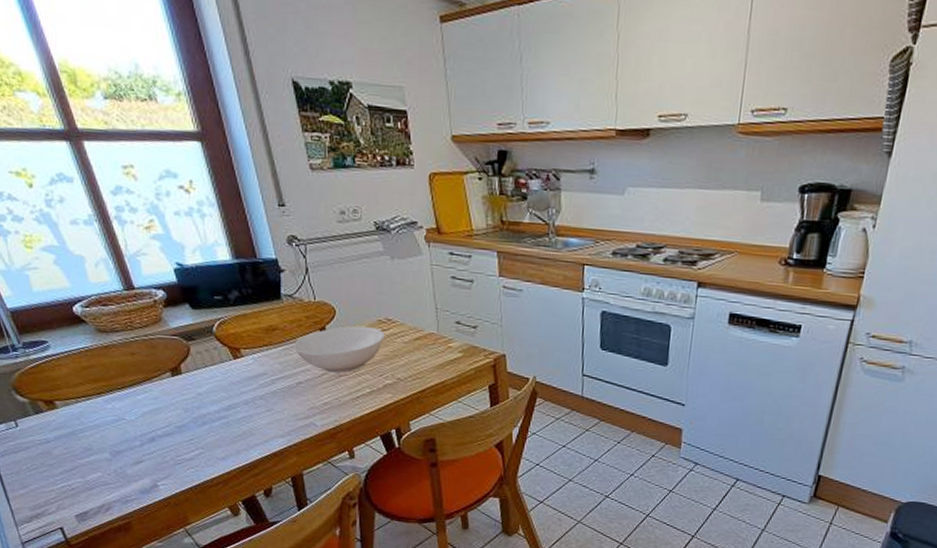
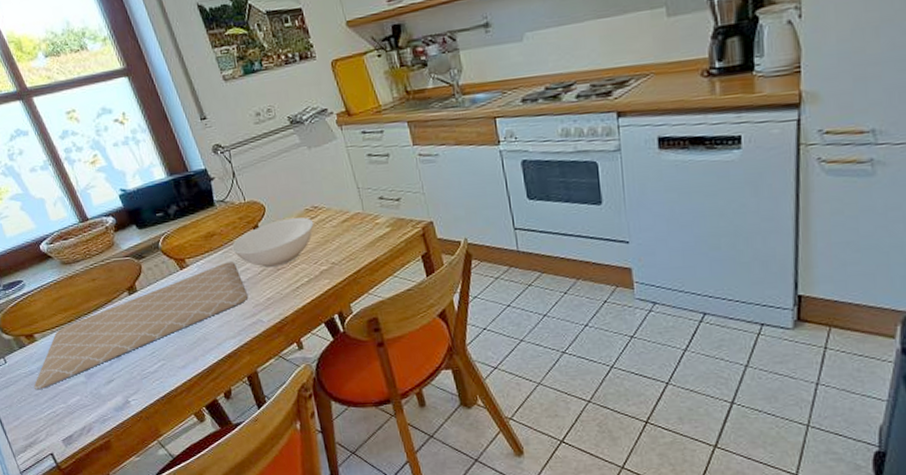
placemat: none [47,359,303,461] -> present [33,262,247,390]

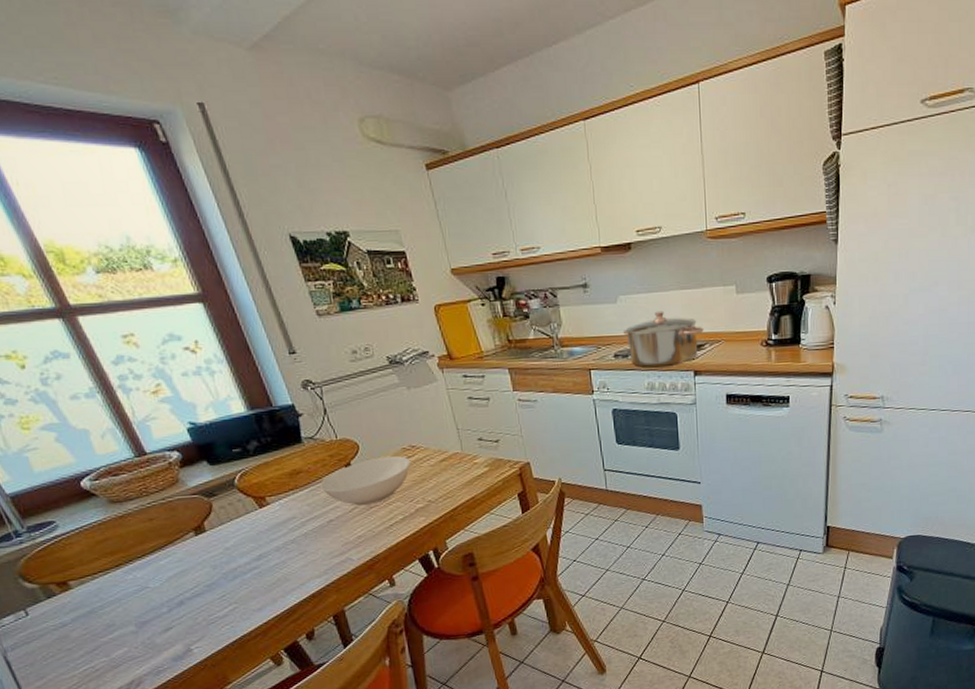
placemat: present [33,262,247,390] -> none [65,500,336,644]
cooking pot: none [531,45,628,112] -> present [623,311,704,368]

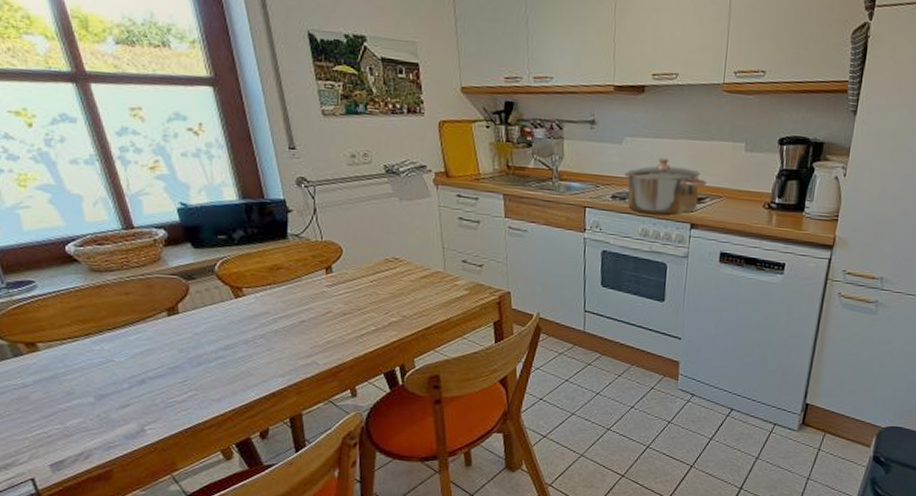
bowl: present [319,456,411,505] -> none [297,265,392,311]

